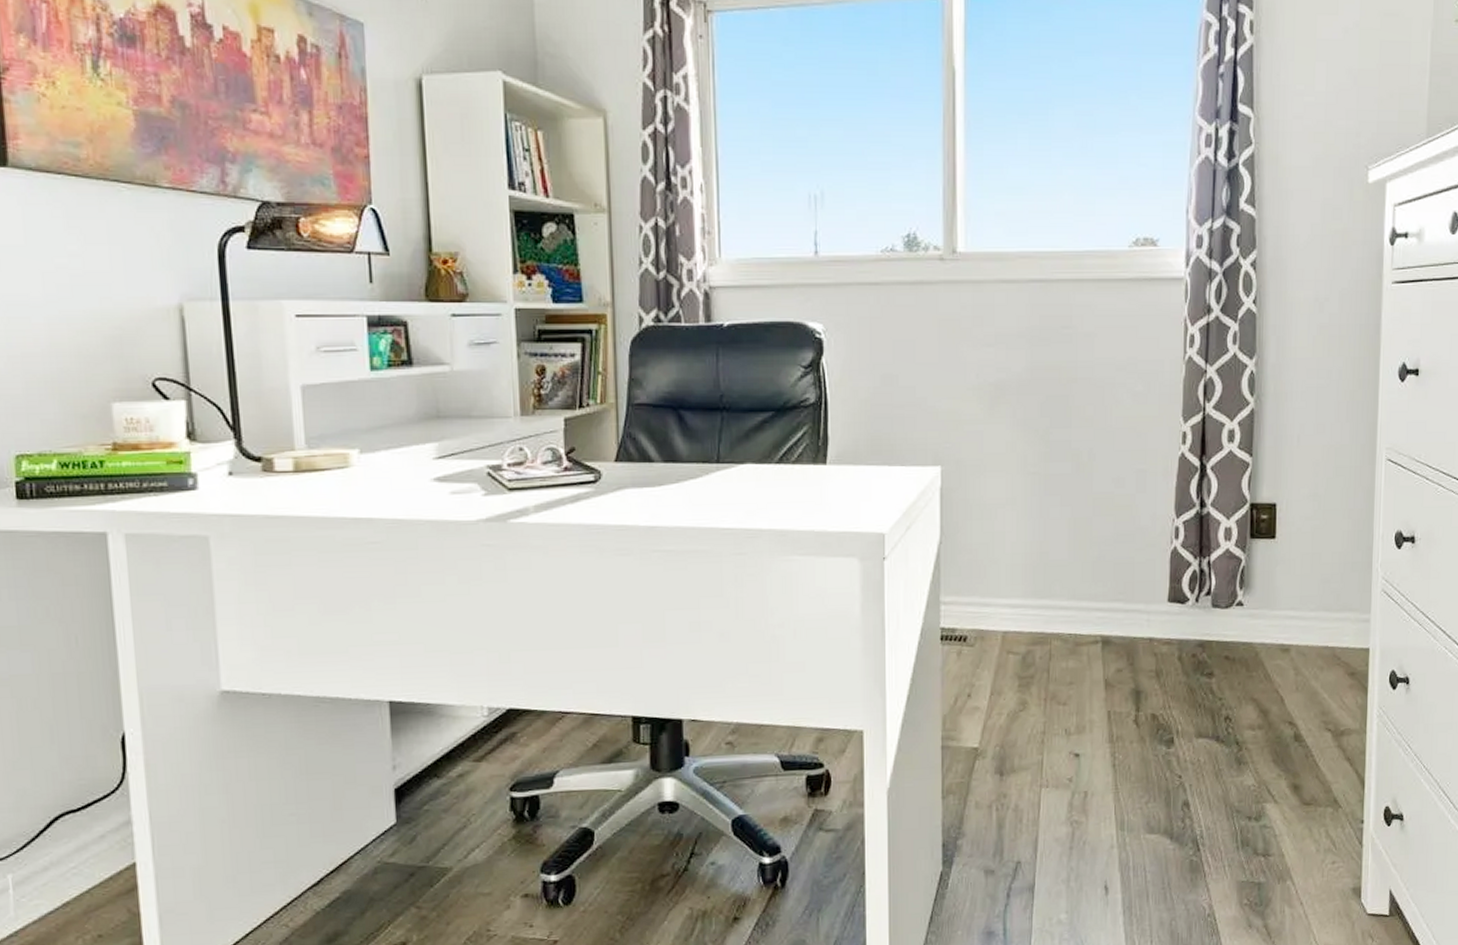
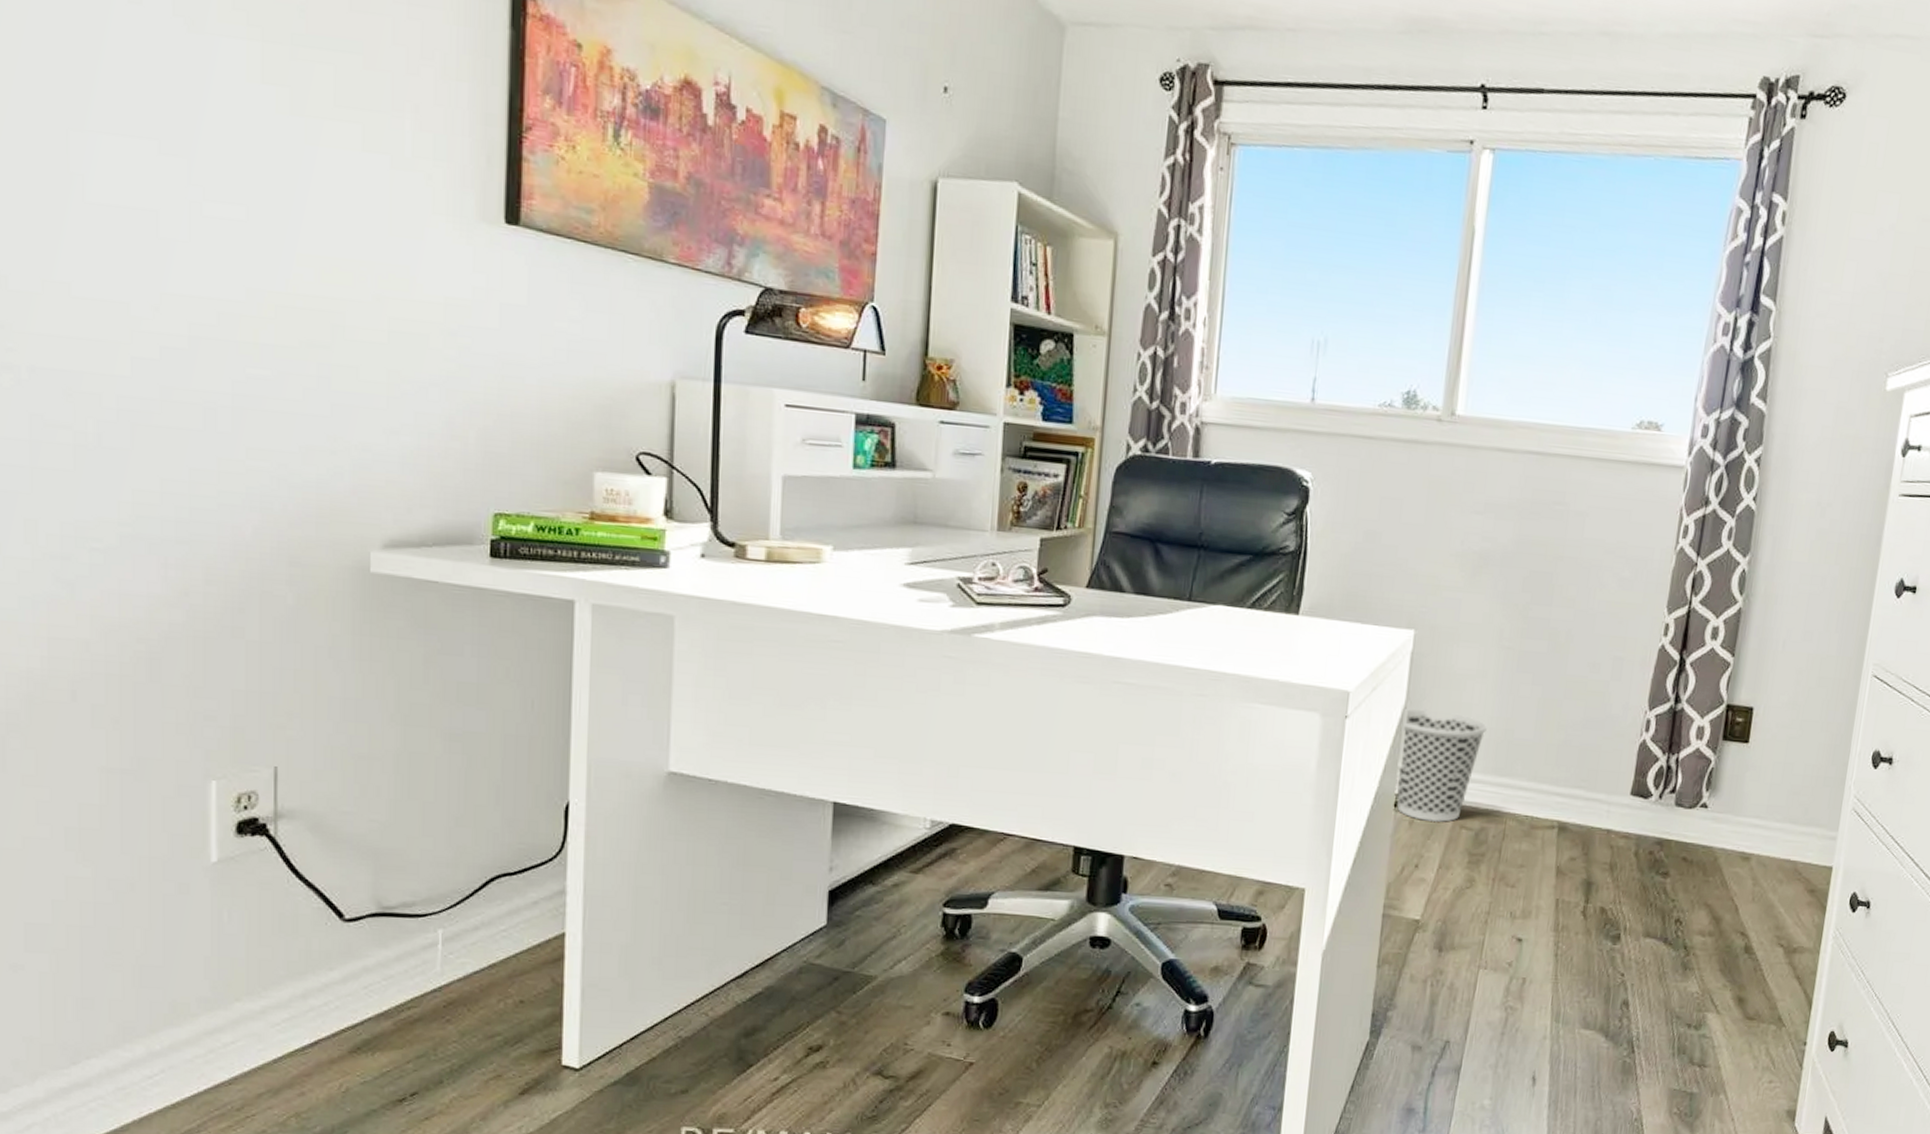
wastebasket: none [939,542,1022,651] -> present [1396,709,1487,823]

